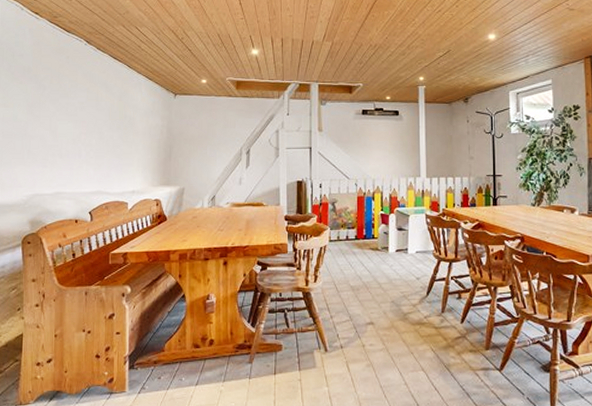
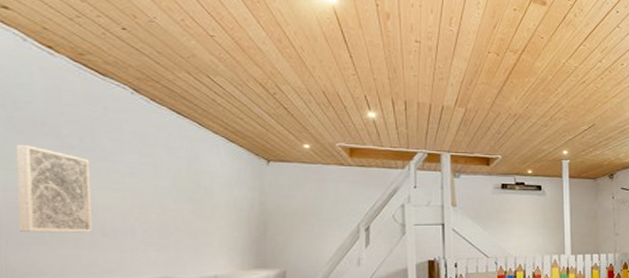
wall art: none [9,87,56,155] -> present [15,144,92,233]

